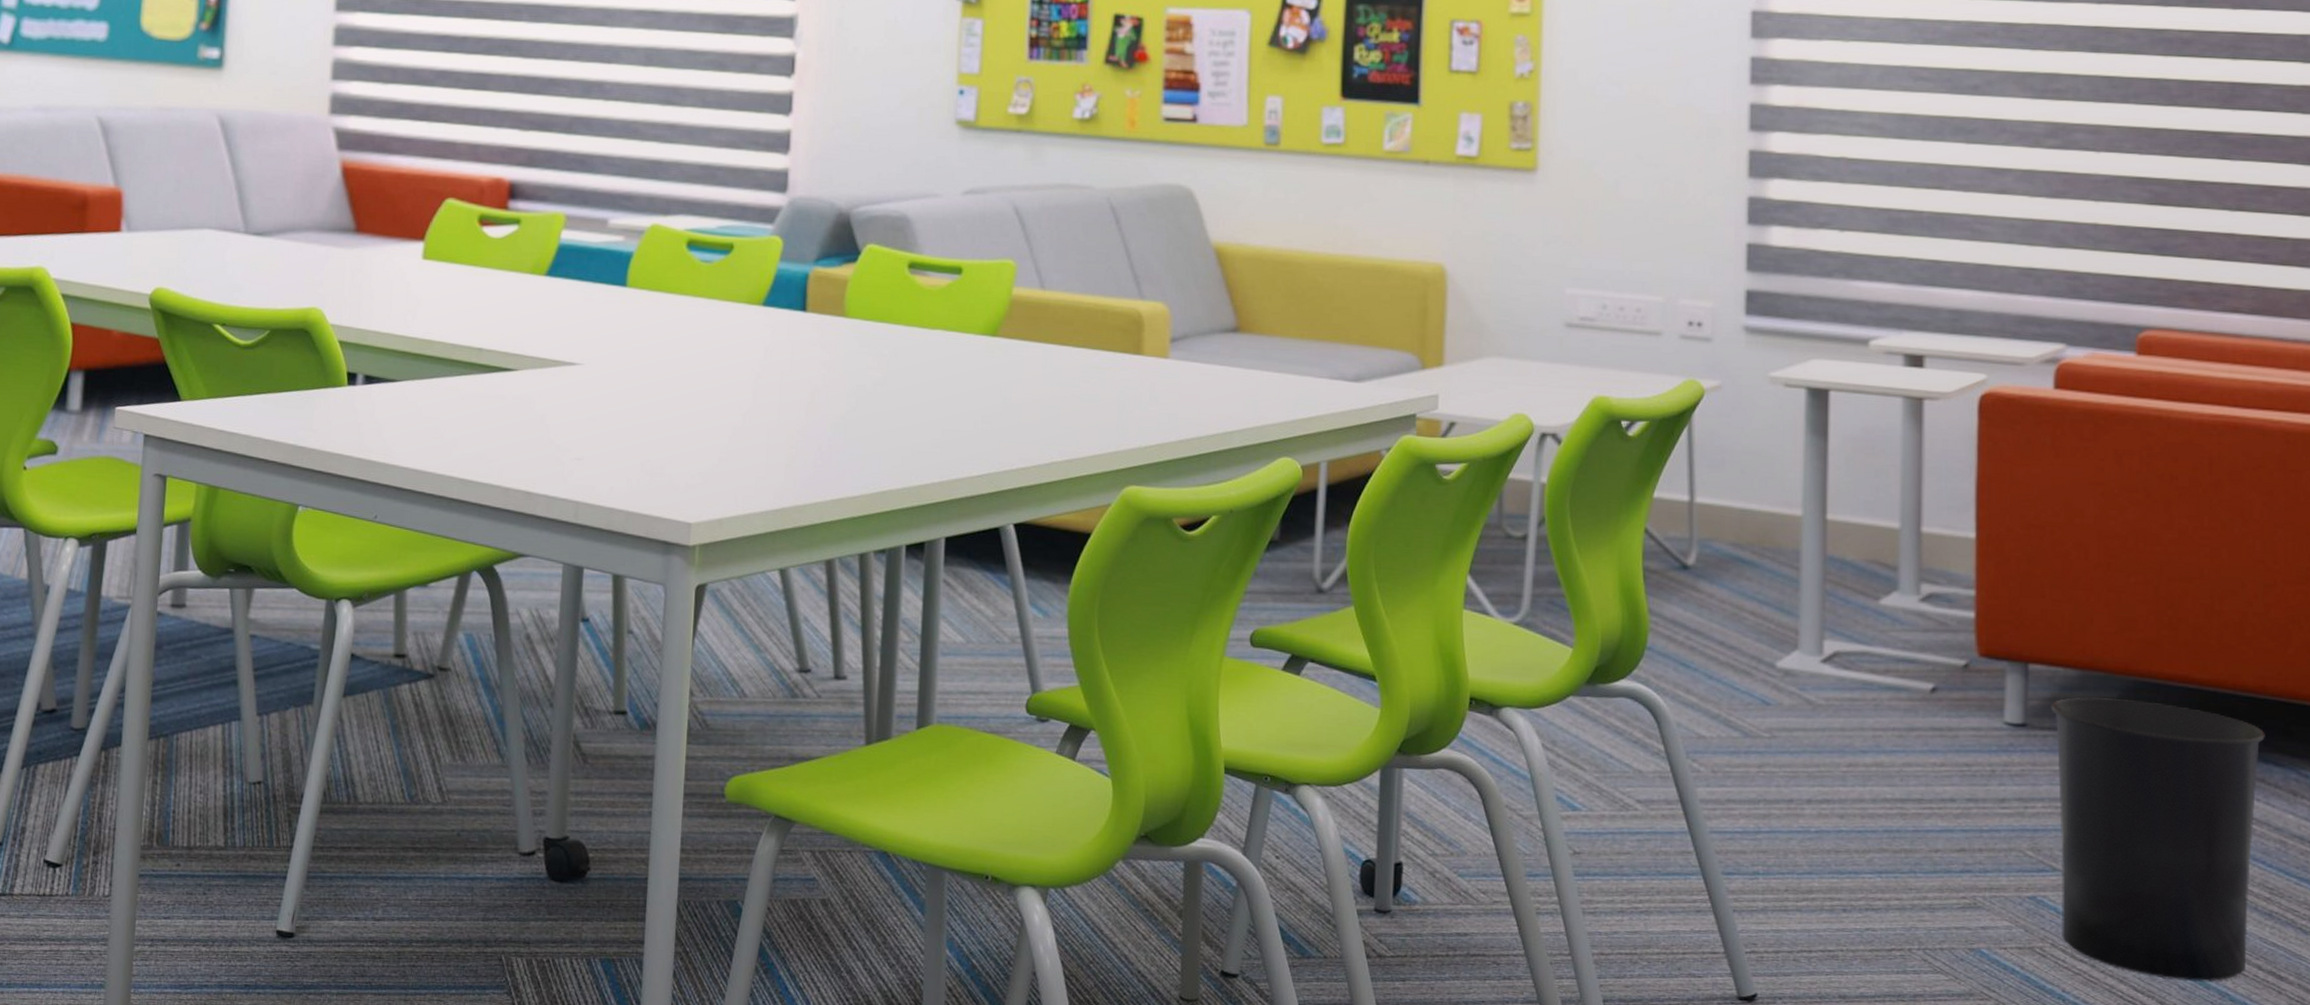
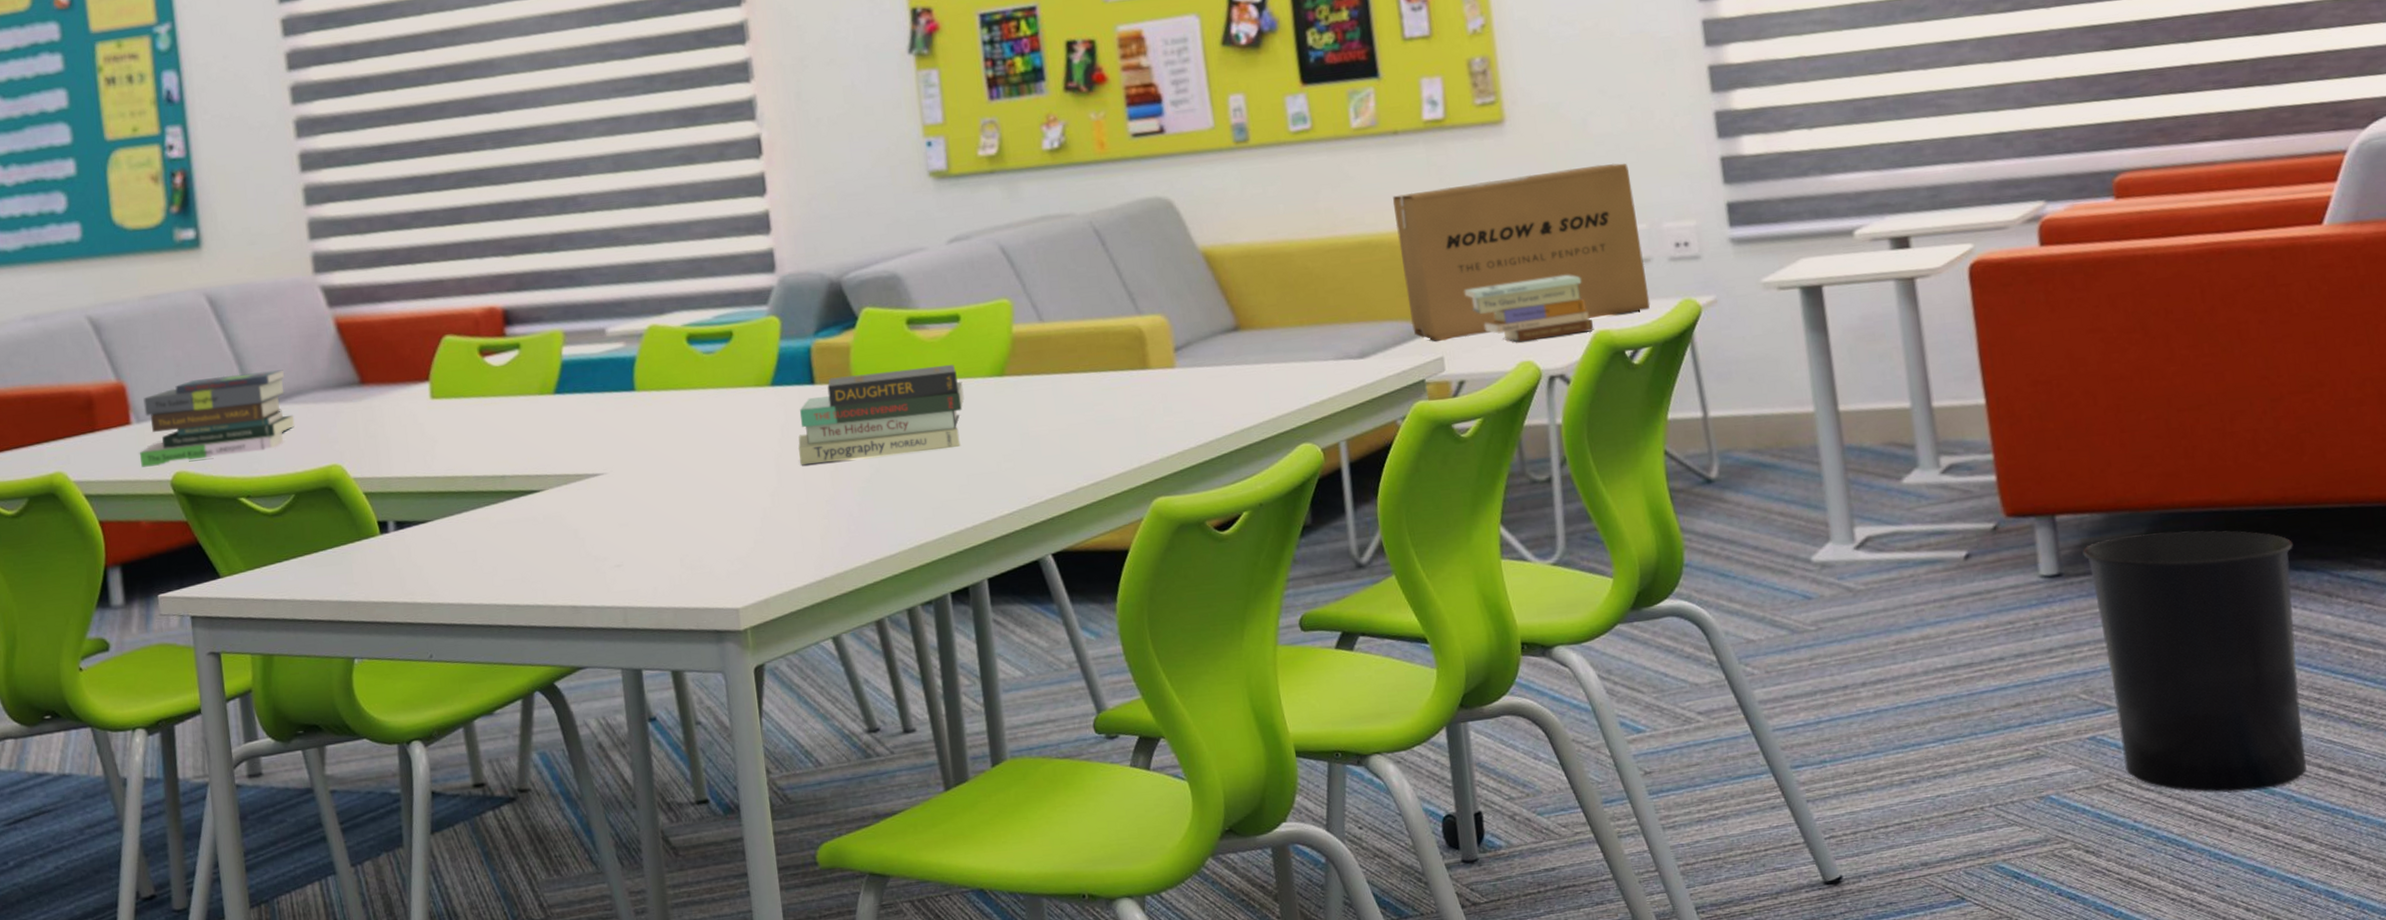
books: none [123,198,284,282] -> present [140,370,295,467]
books: none [778,308,954,399] -> present [798,364,965,466]
box: none [1411,224,1655,384] -> present [1392,163,1650,341]
books: none [1469,331,1594,396] -> present [1464,274,1594,342]

